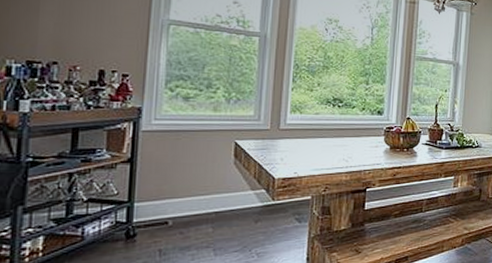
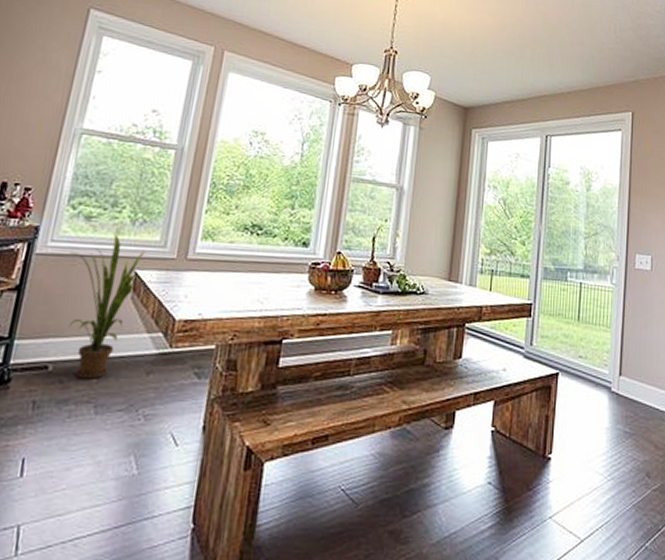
house plant: none [173,110,241,230] -> present [69,233,144,379]

